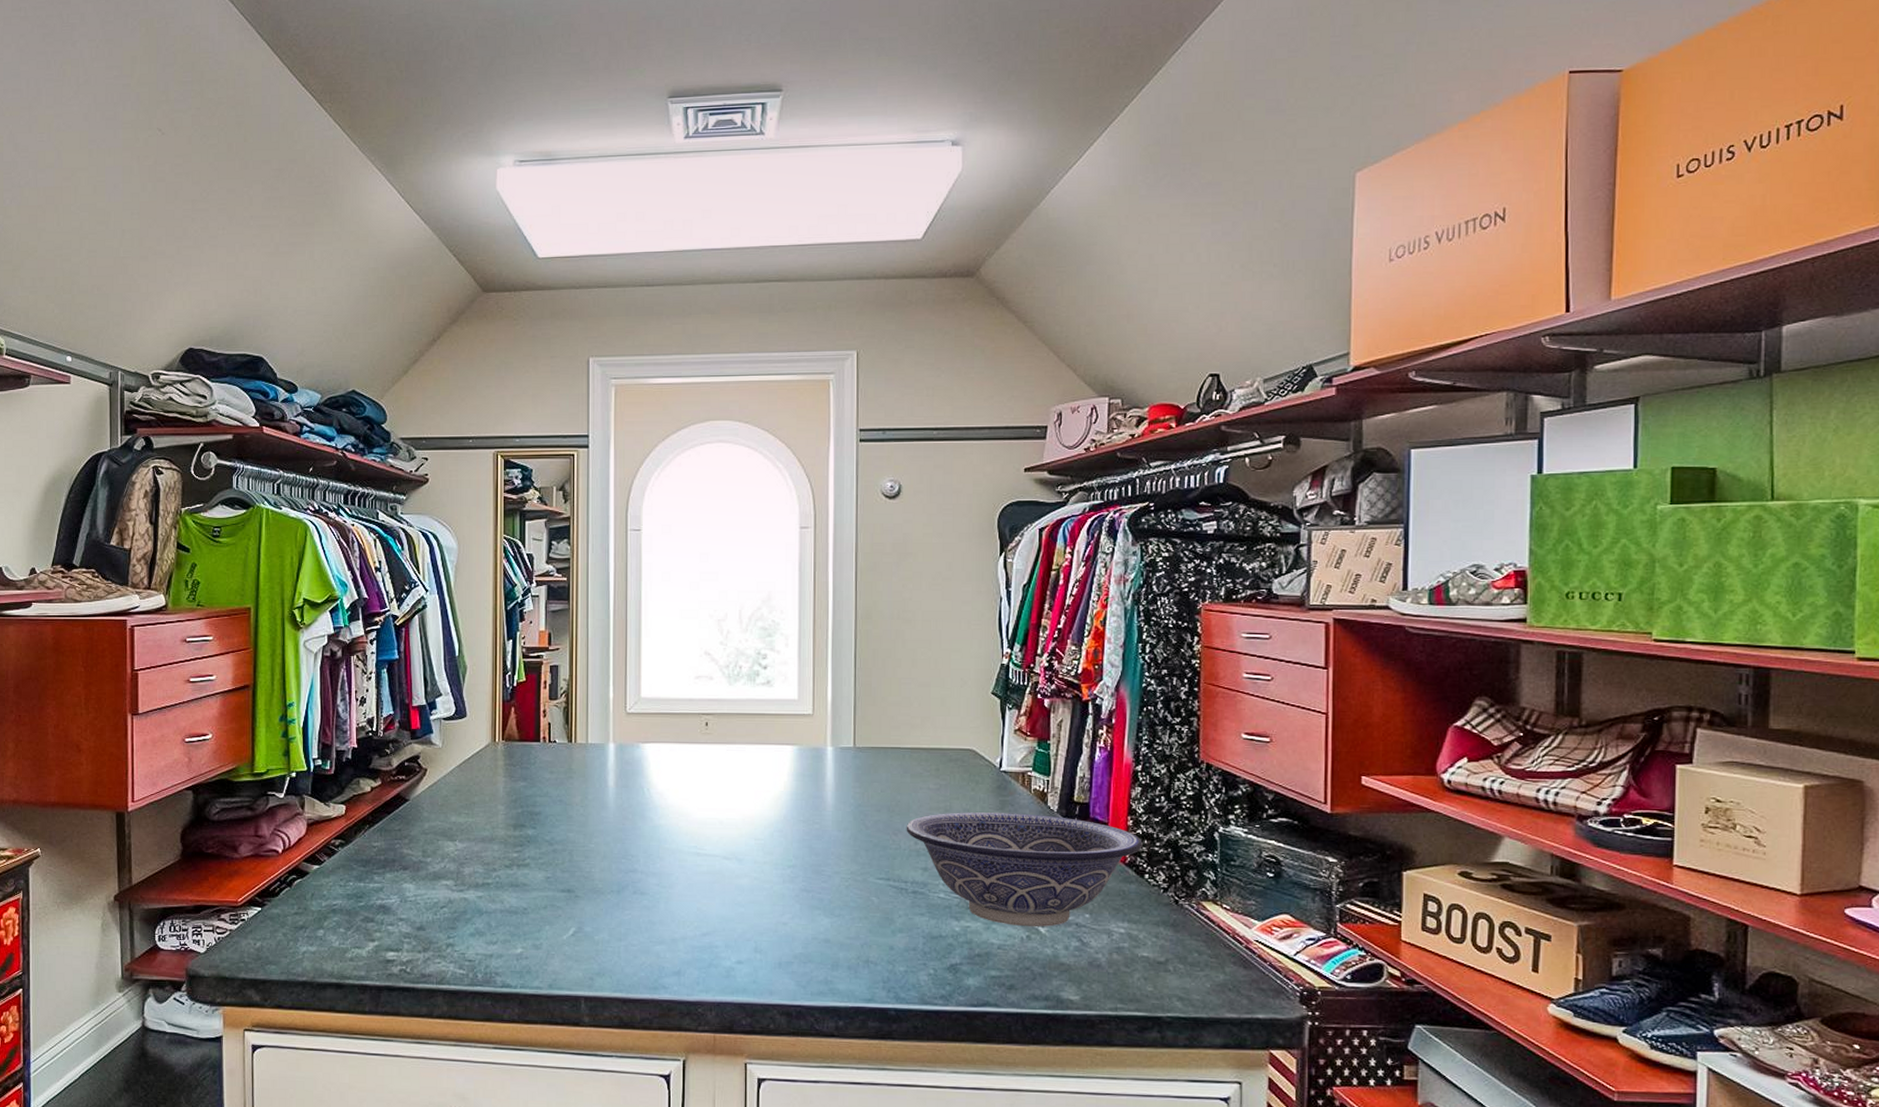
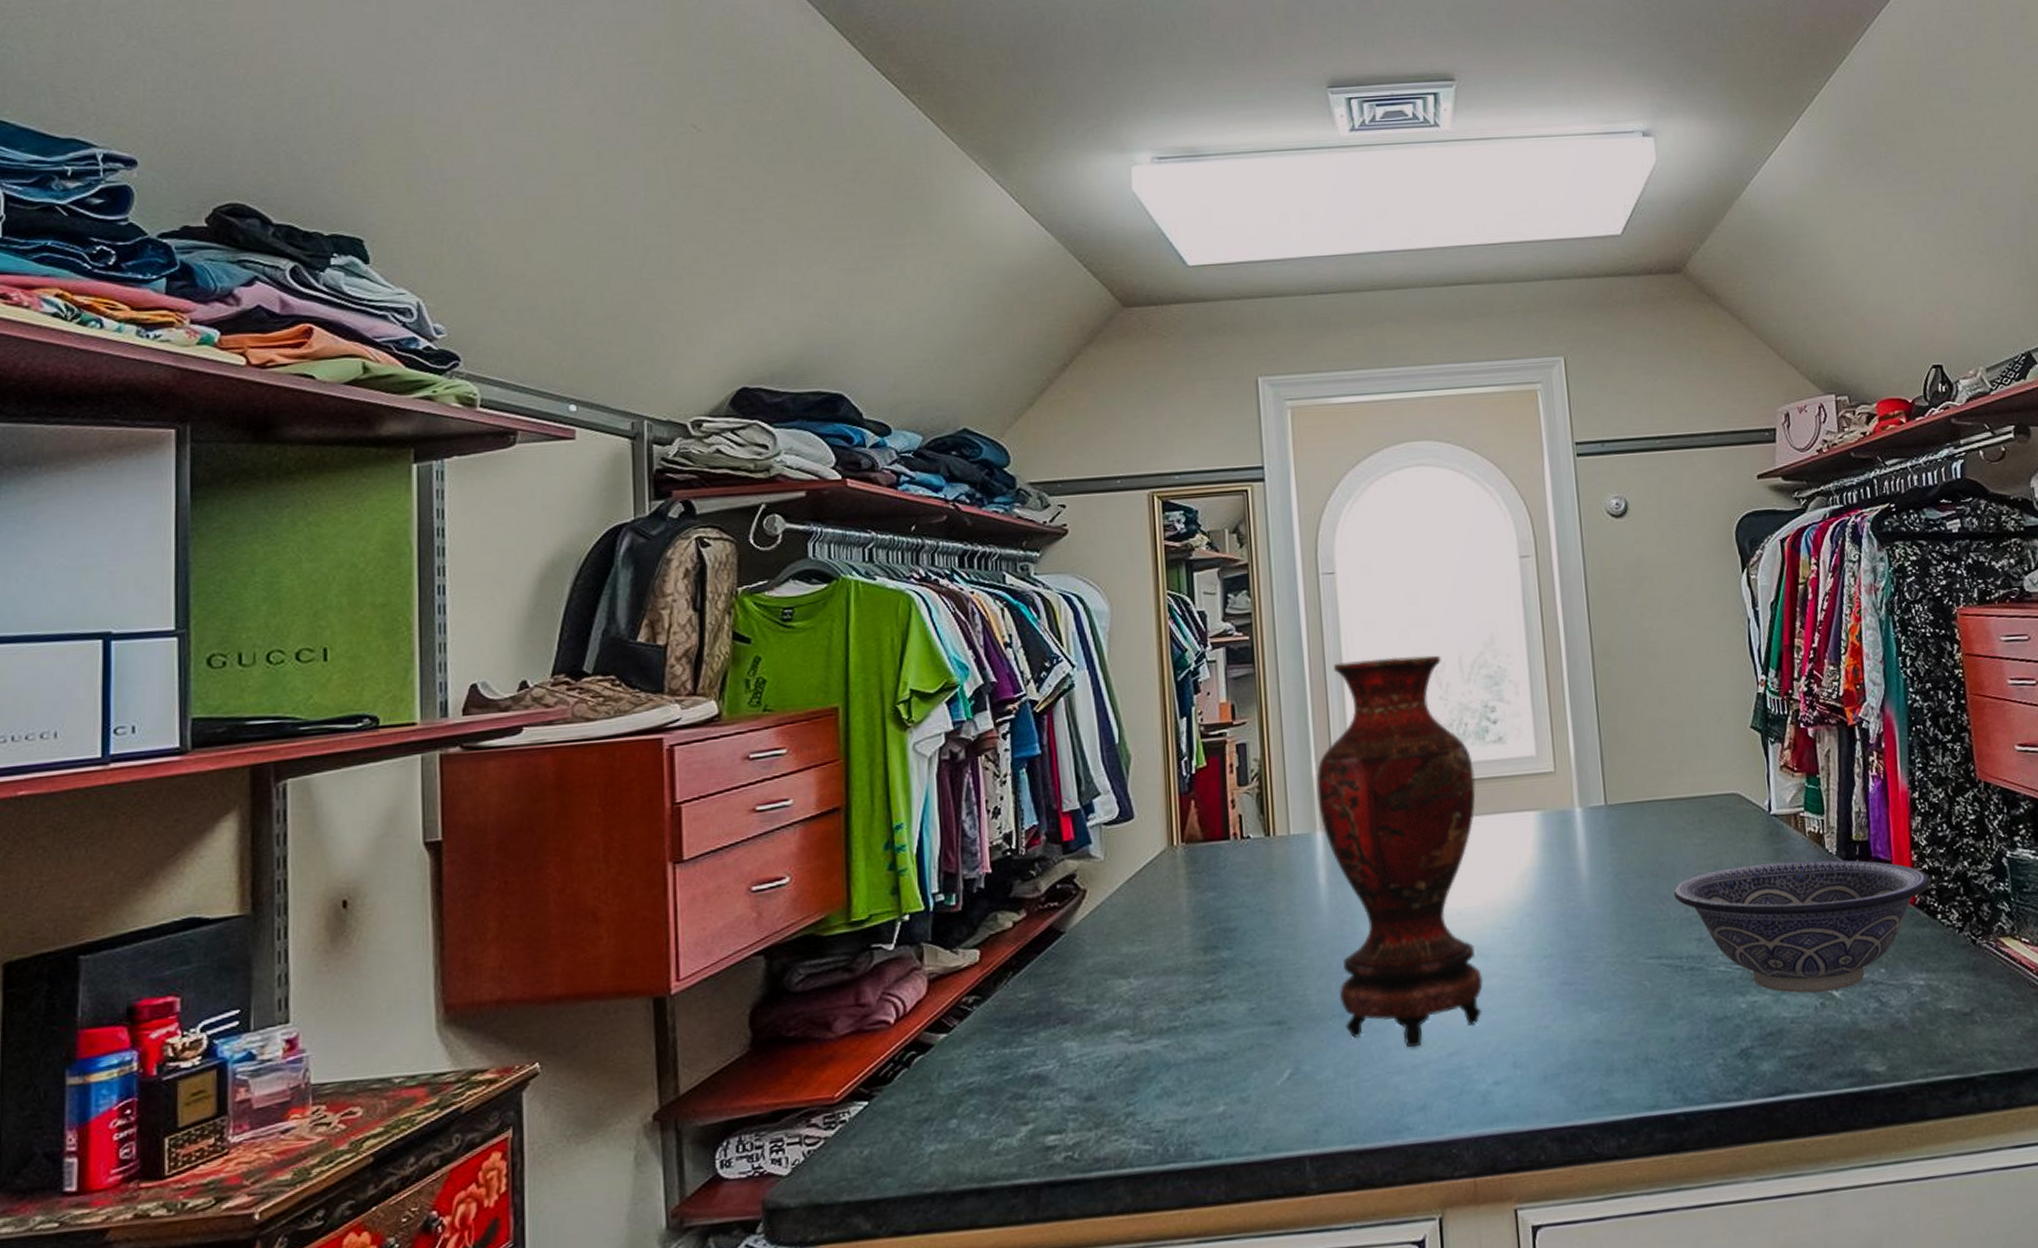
vase: none [612,605,744,925] -> present [1316,655,1484,1048]

